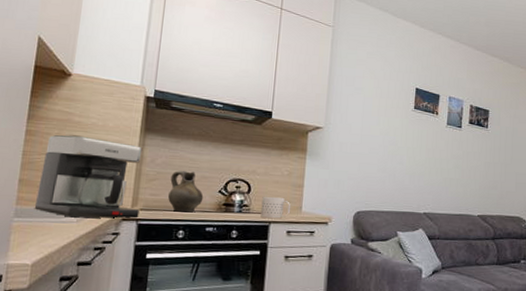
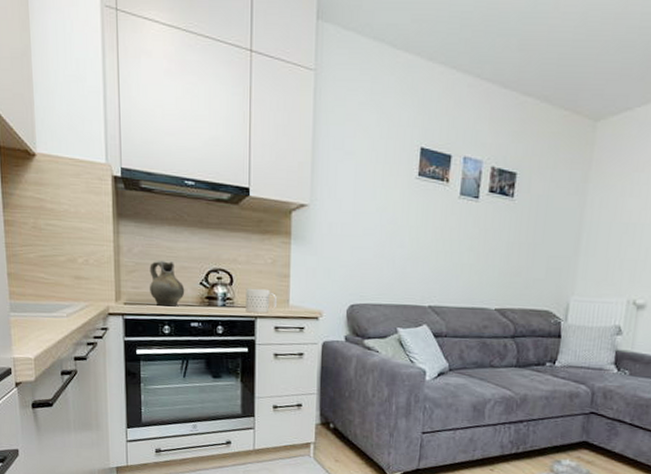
coffee maker: present [34,135,143,219] -> none [26,224,124,314]

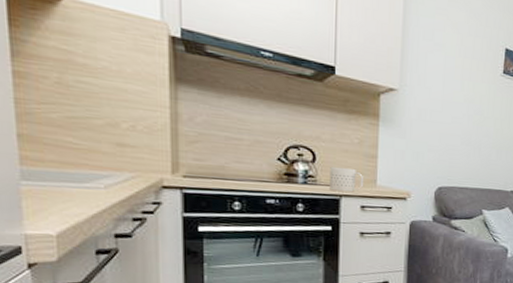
ceramic jug: present [149,261,185,308] -> none [216,132,260,183]

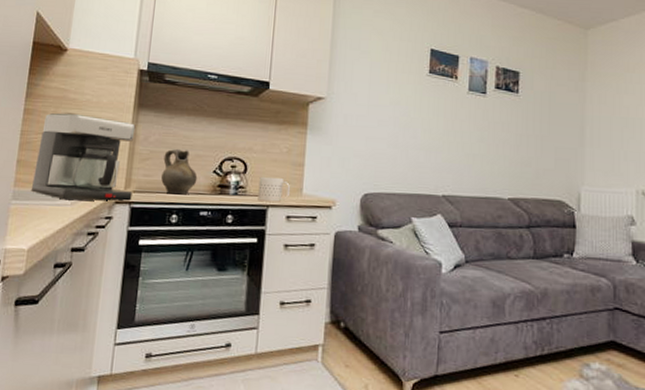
coffee maker: none [45,79,182,187] -> present [30,113,136,202]
ceramic jug: none [216,132,260,183] -> present [161,149,198,196]

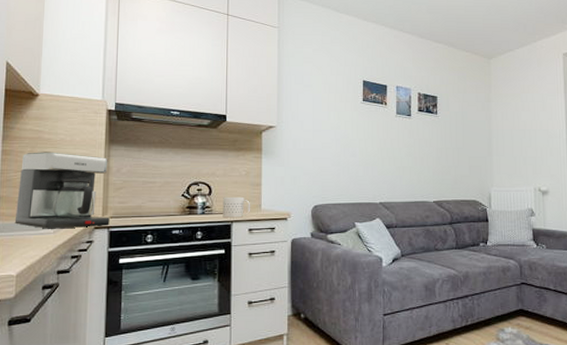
ceramic jug: present [161,149,198,196] -> none [135,178,168,218]

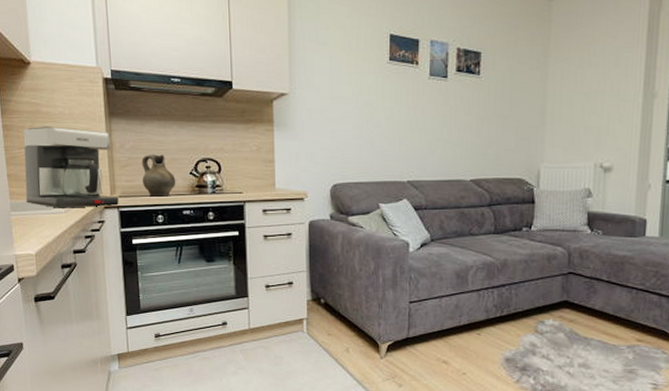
ceramic jug: none [135,178,168,218] -> present [141,154,176,198]
mug: present [223,196,250,219] -> none [233,174,263,199]

